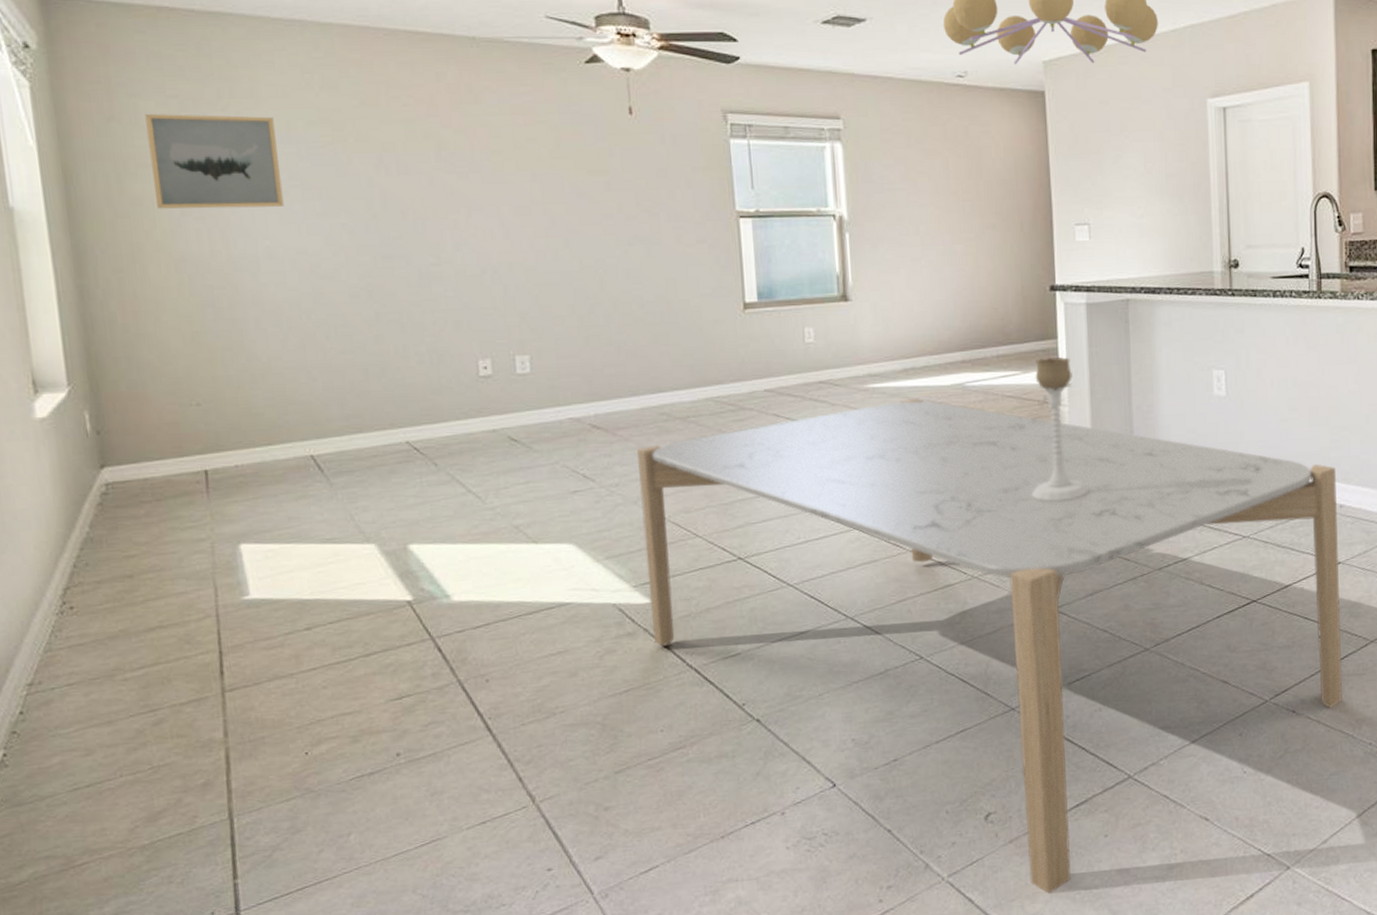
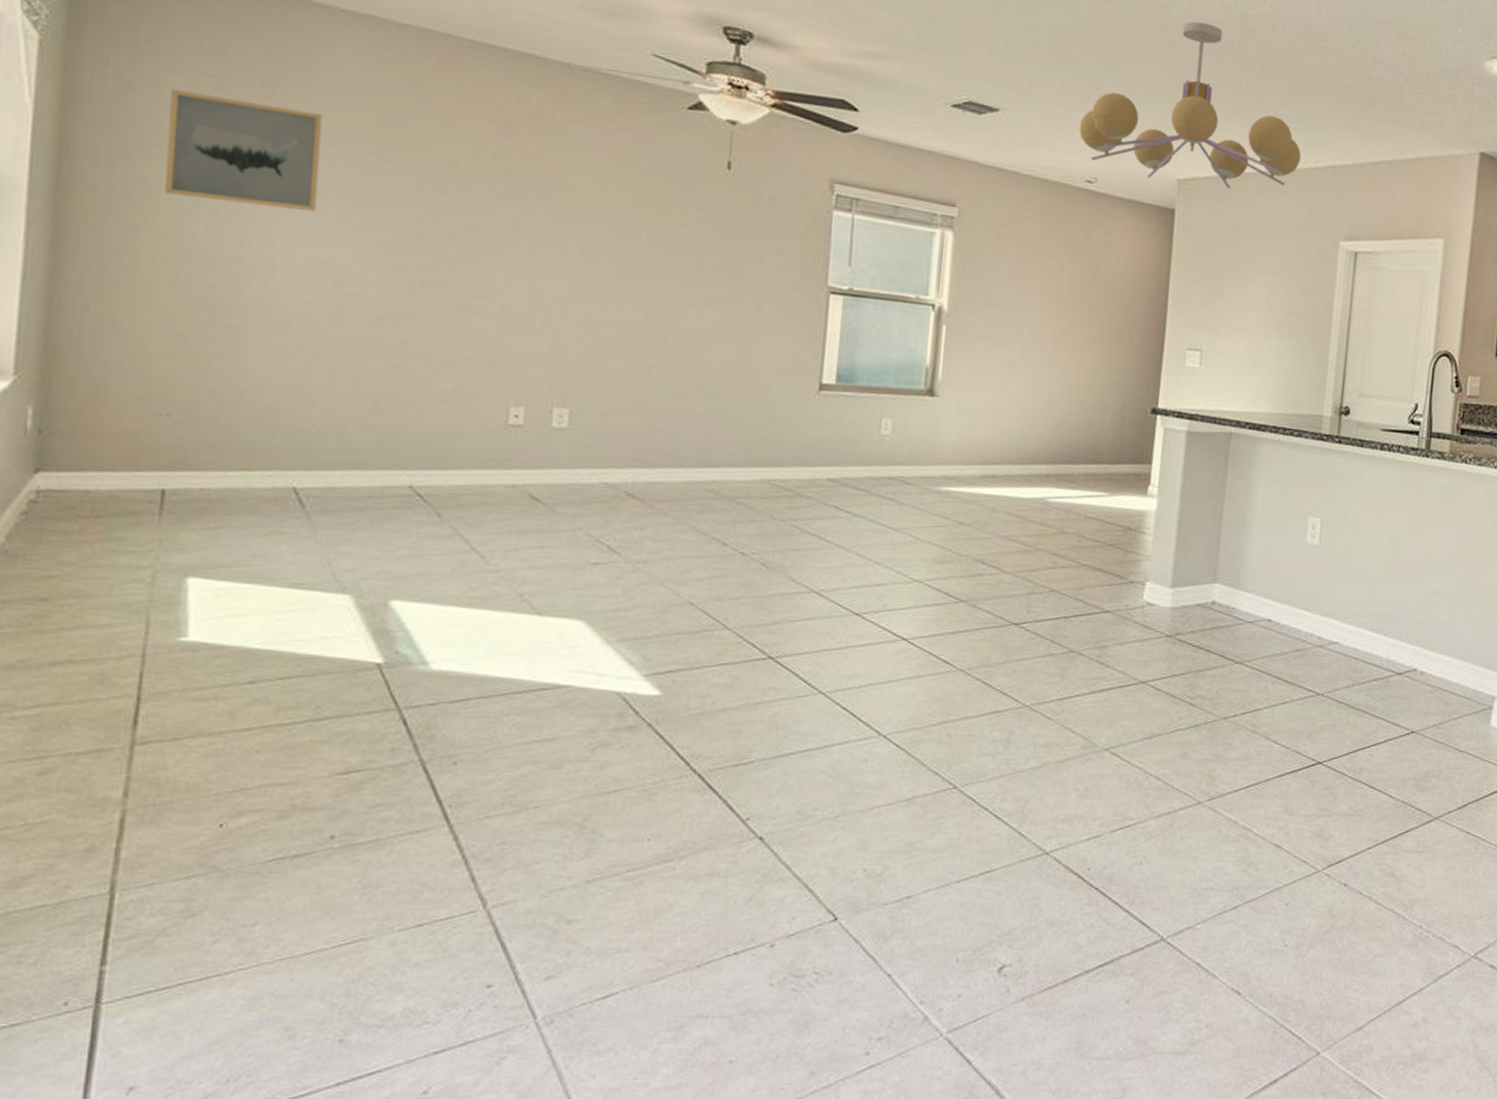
dining table: present [637,399,1342,894] -> none [657,507,1421,1061]
candle holder: present [1030,357,1088,502] -> none [1099,482,1162,635]

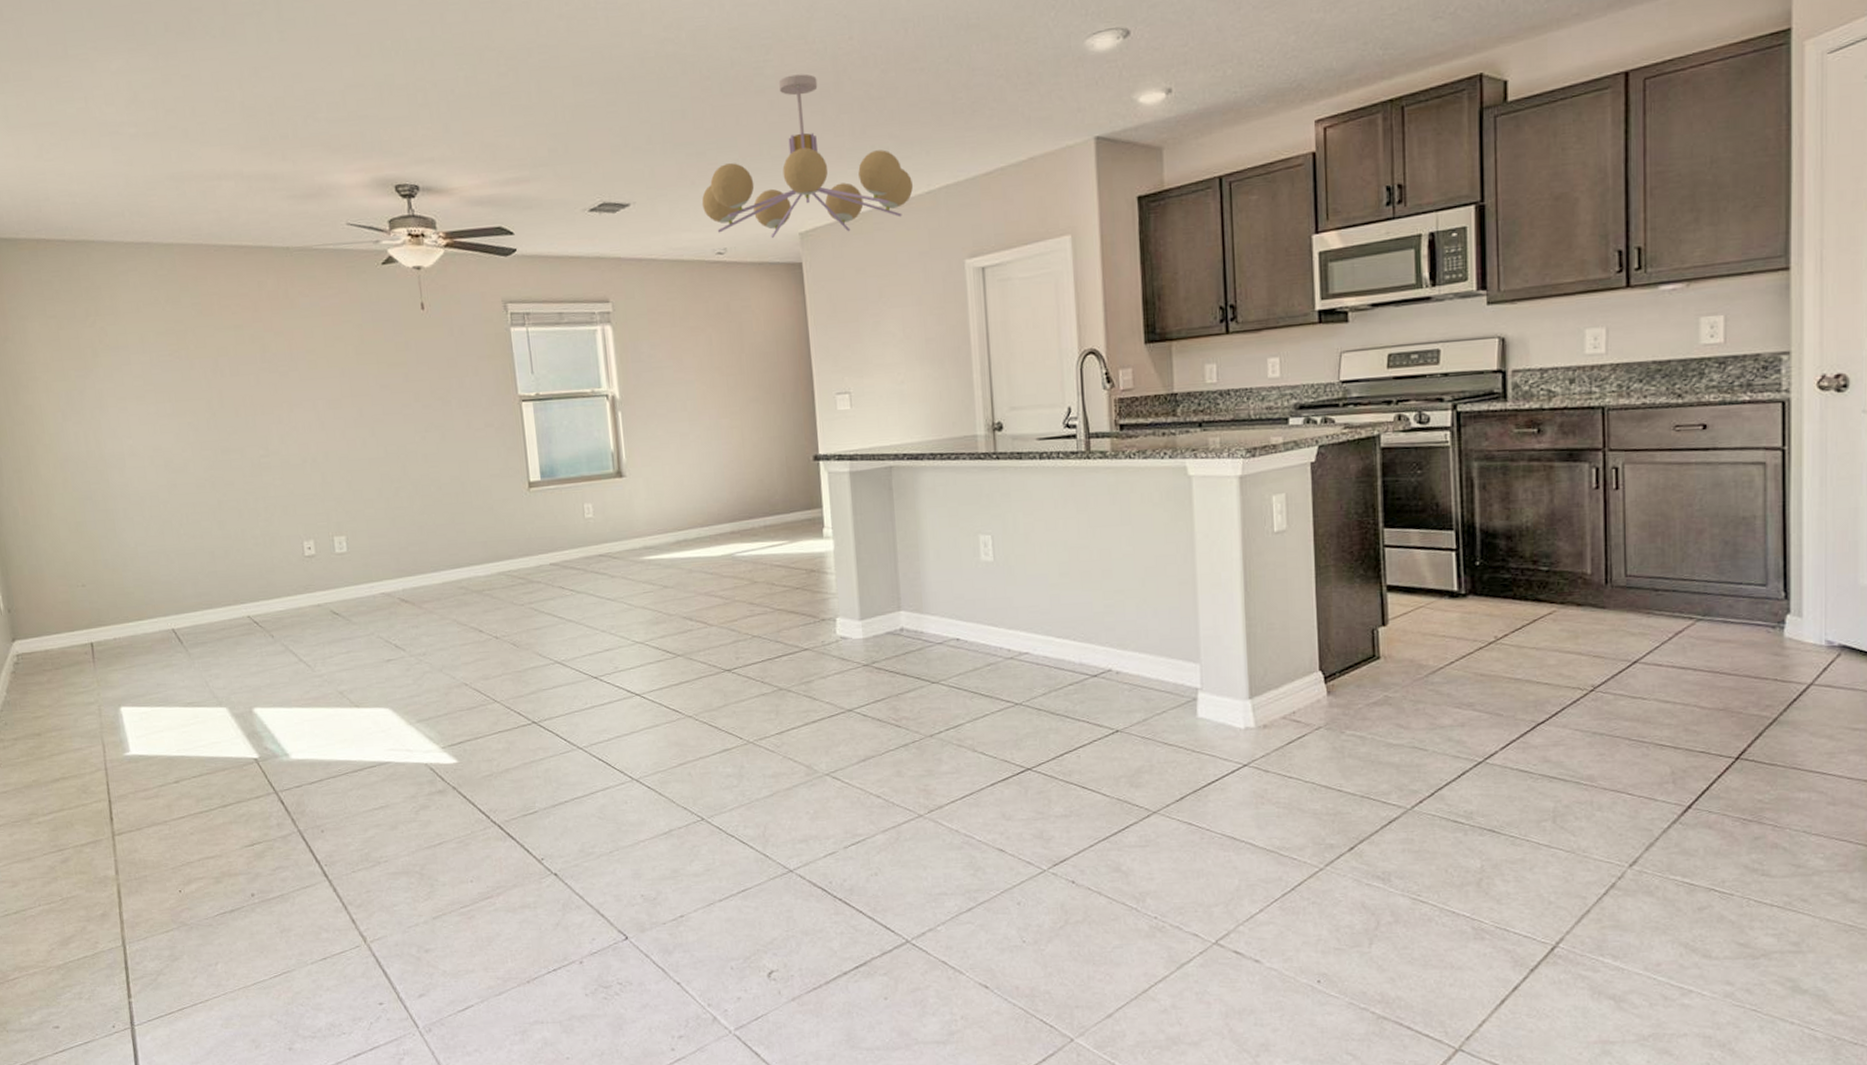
wall art: present [164,90,322,211] -> none [32,330,142,416]

